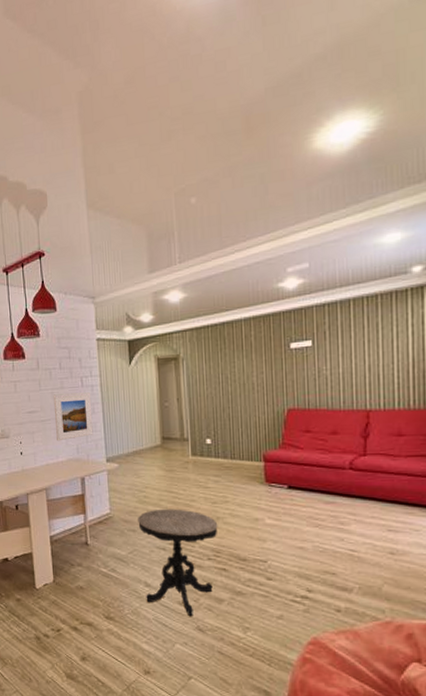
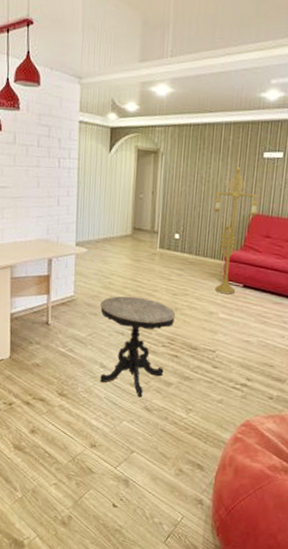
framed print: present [53,392,94,441] -> none [27,172,67,221]
floor lamp: none [243,362,293,498] -> present [214,167,258,295]

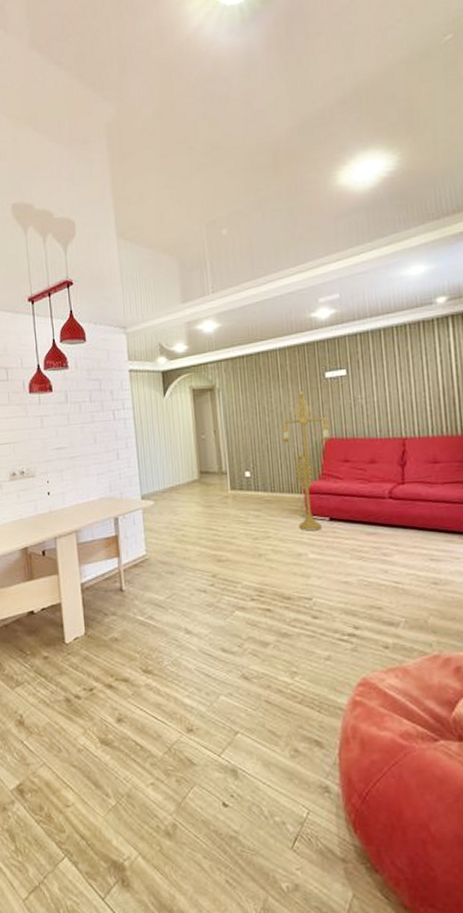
side table: present [100,295,176,397] -> none [176,547,261,664]

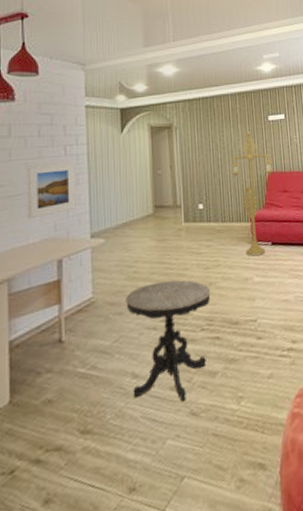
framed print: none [83,426,127,479] -> present [27,162,76,220]
side table: none [176,547,261,664] -> present [126,280,211,402]

